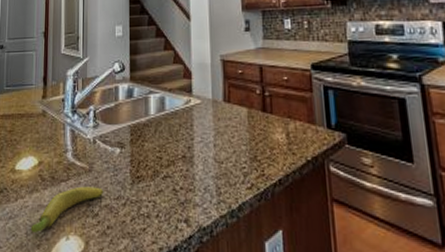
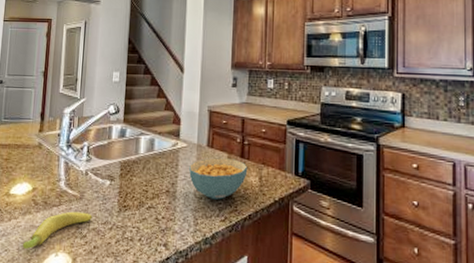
cereal bowl: none [204,114,272,163] -> present [188,158,248,200]

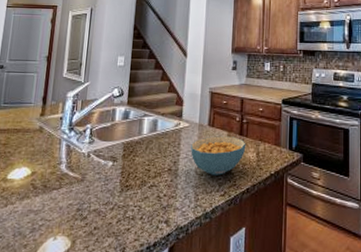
banana: present [22,211,93,250] -> none [18,194,94,235]

